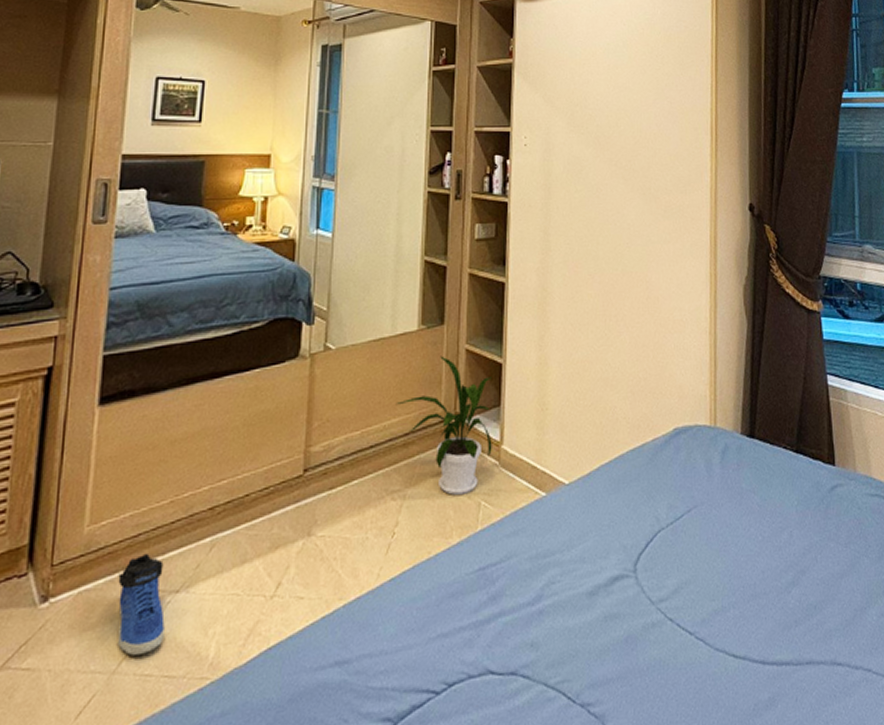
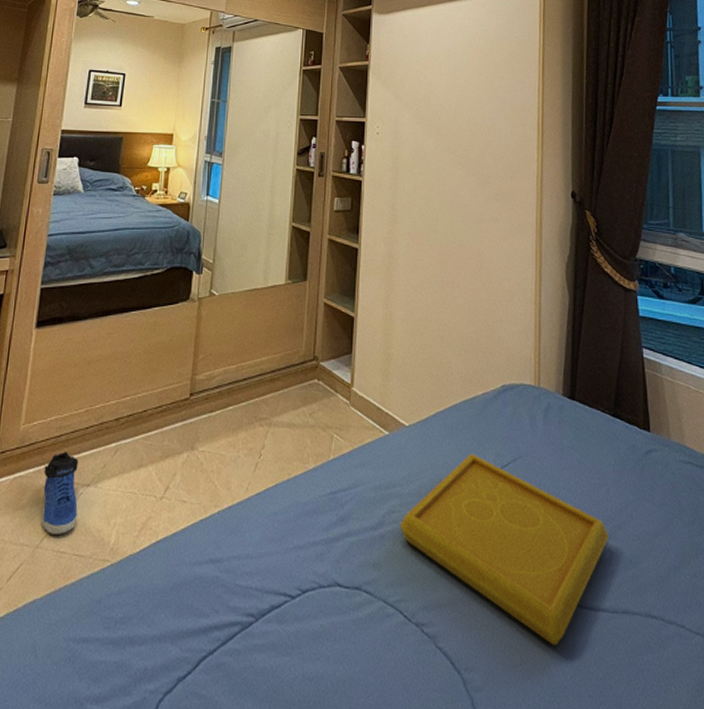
house plant: present [396,356,492,495] -> none [265,307,345,427]
serving tray: none [560,508,792,708] -> present [399,454,609,645]

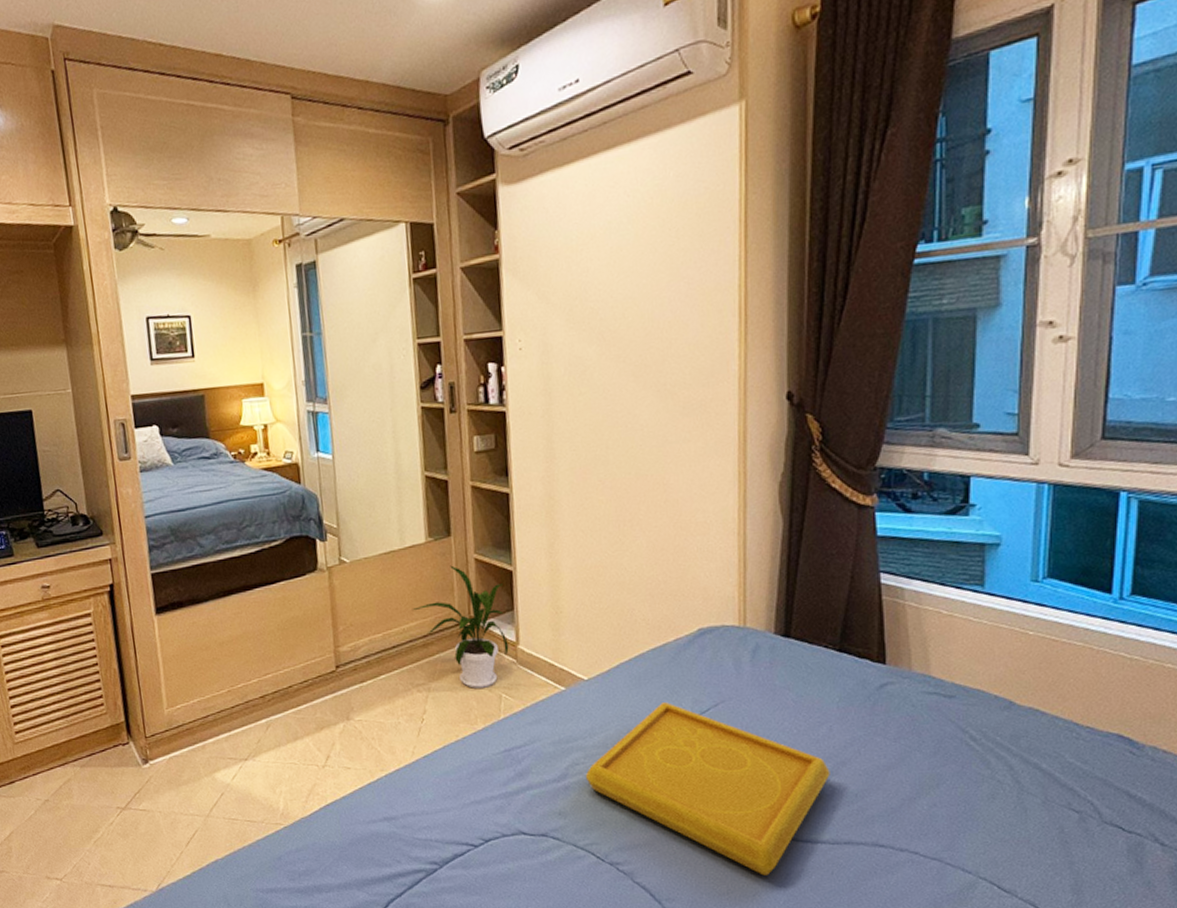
sneaker: present [41,451,79,534] -> none [197,730,242,804]
house plant: none [265,307,345,427] -> present [412,565,509,688]

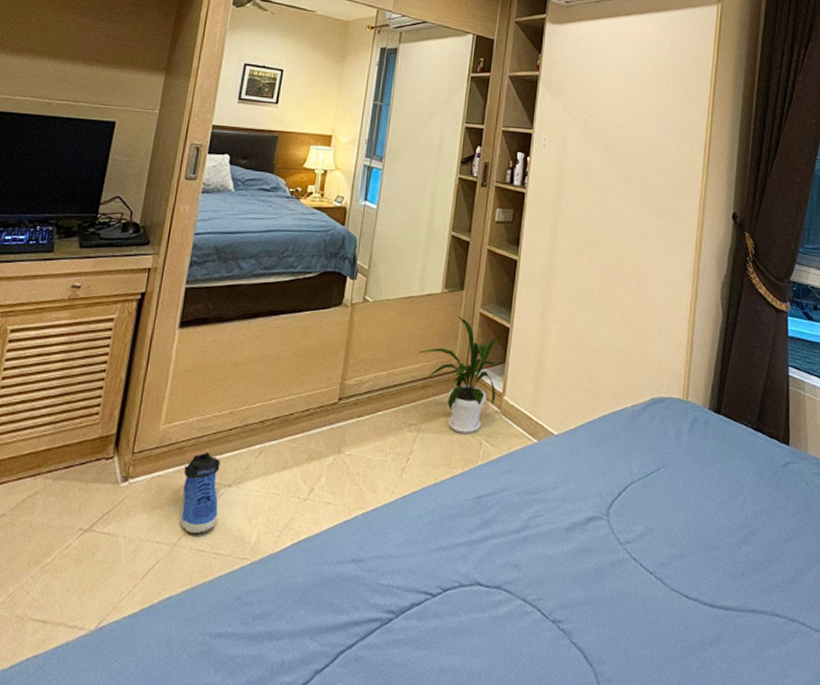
sneaker: none [197,730,242,804] -> present [180,451,221,533]
serving tray: present [585,702,830,876] -> none [542,463,742,641]

